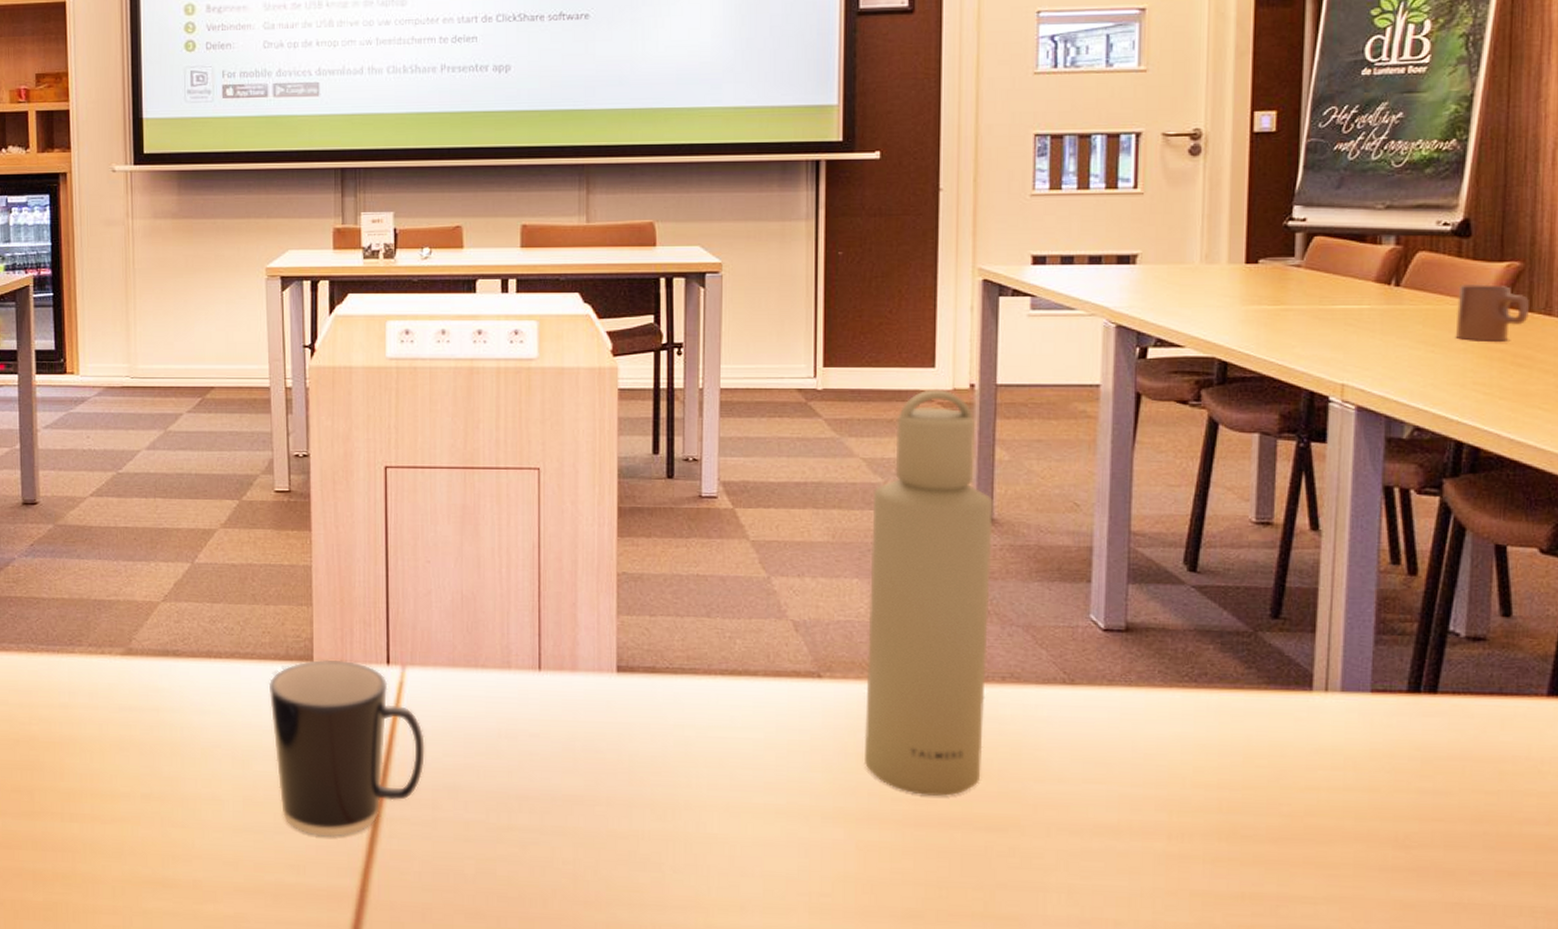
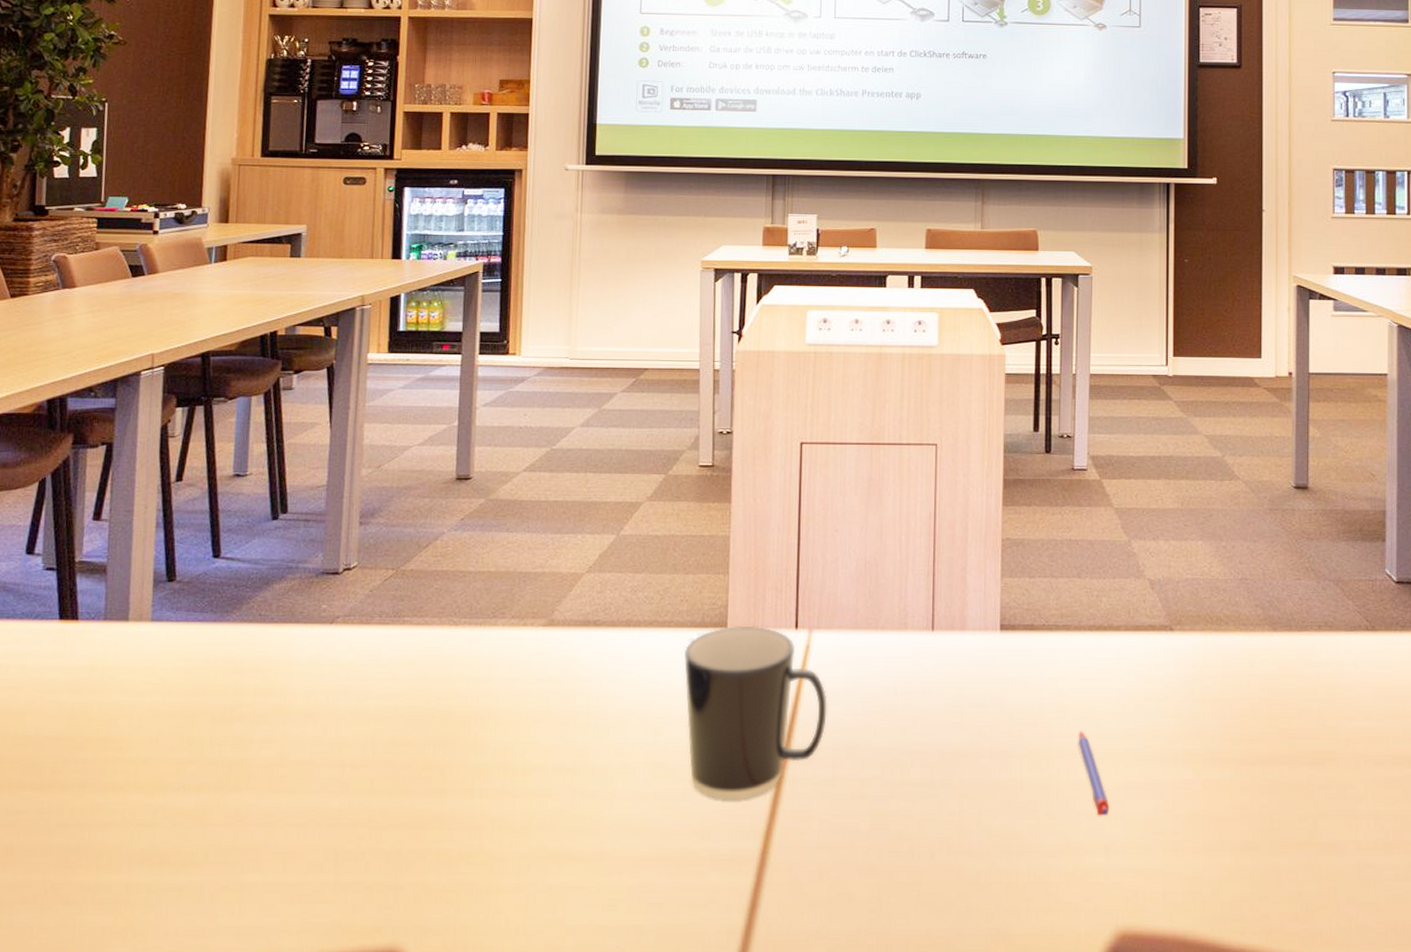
pen: none [708,782,746,873] -> present [1078,731,1110,816]
bottle: present [864,389,995,796] -> none [1208,376,1310,735]

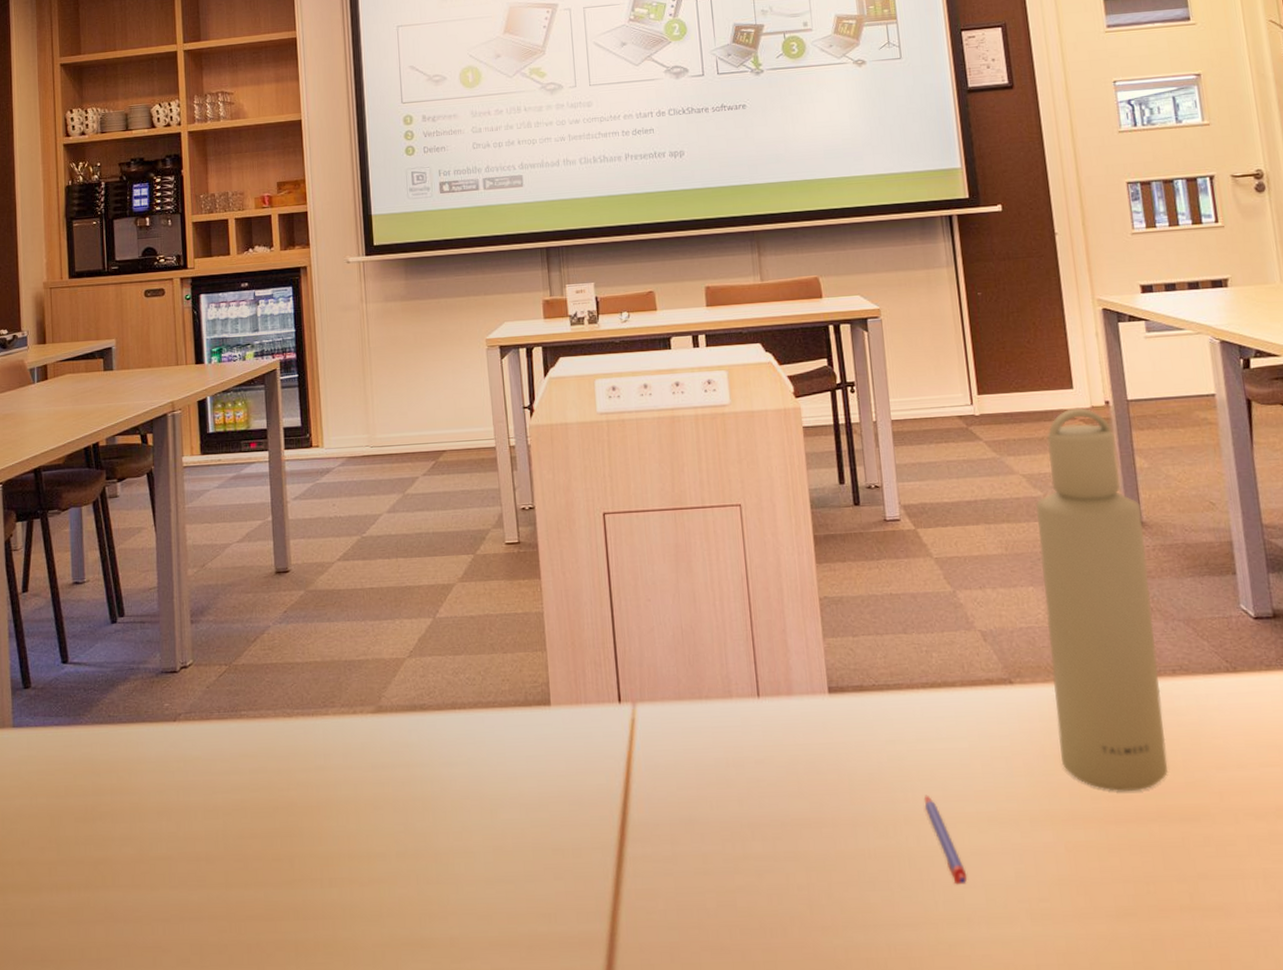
mug: present [684,625,827,800] -> none [510,701,661,882]
bottle: none [1208,376,1310,735] -> present [1036,407,1168,791]

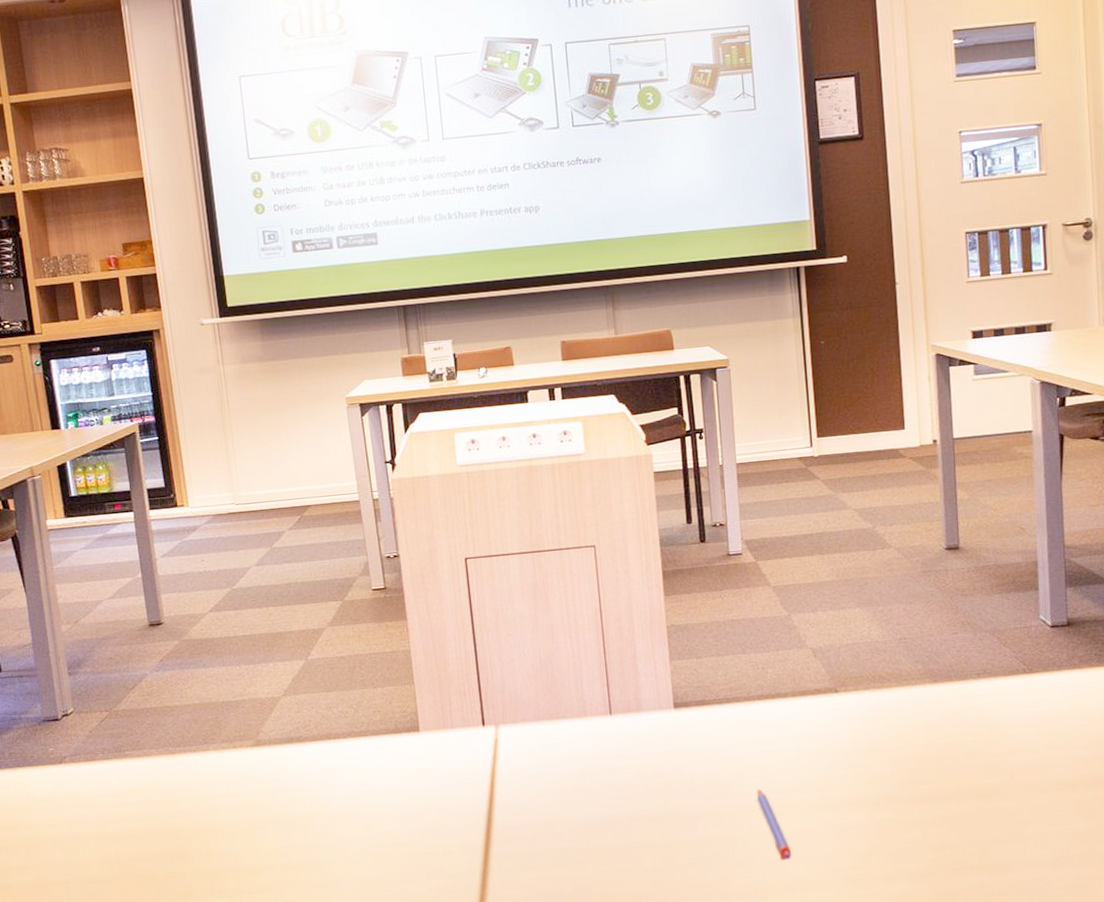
bottle: present [1036,407,1168,791] -> none [866,446,968,777]

